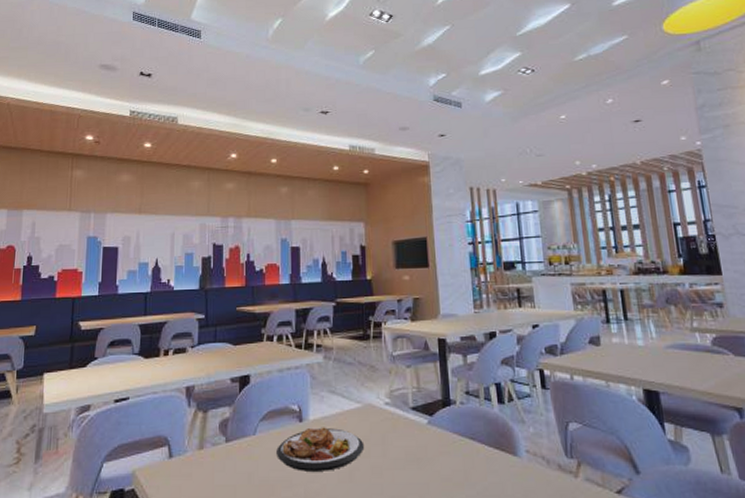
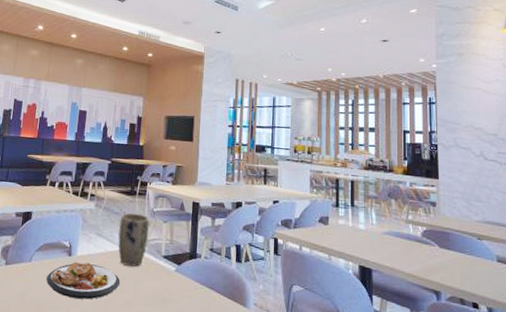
plant pot: none [354,361,391,425] -> present [118,213,149,267]

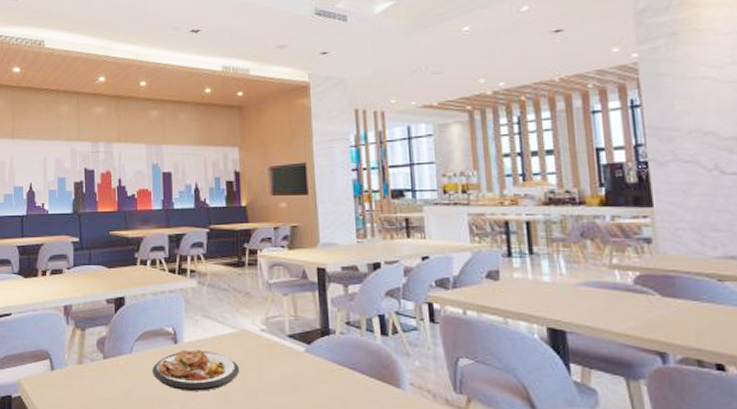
plant pot: present [118,213,149,267] -> none [229,288,267,350]

